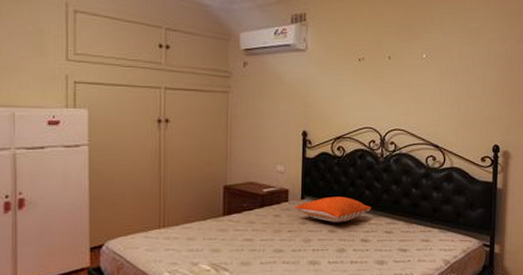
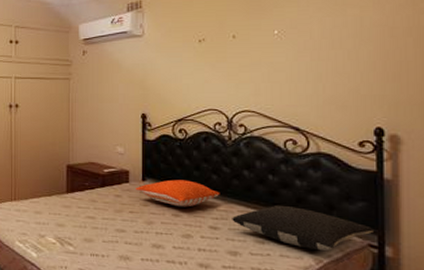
pillow: none [381,215,487,253] -> present [232,204,373,251]

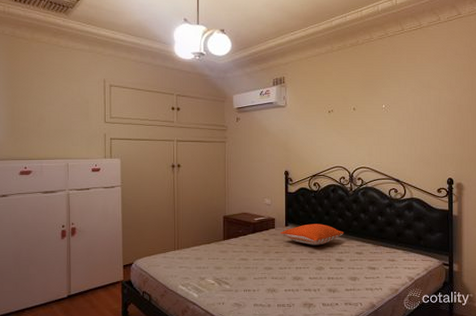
pillow: present [232,204,373,251] -> none [352,239,446,271]

